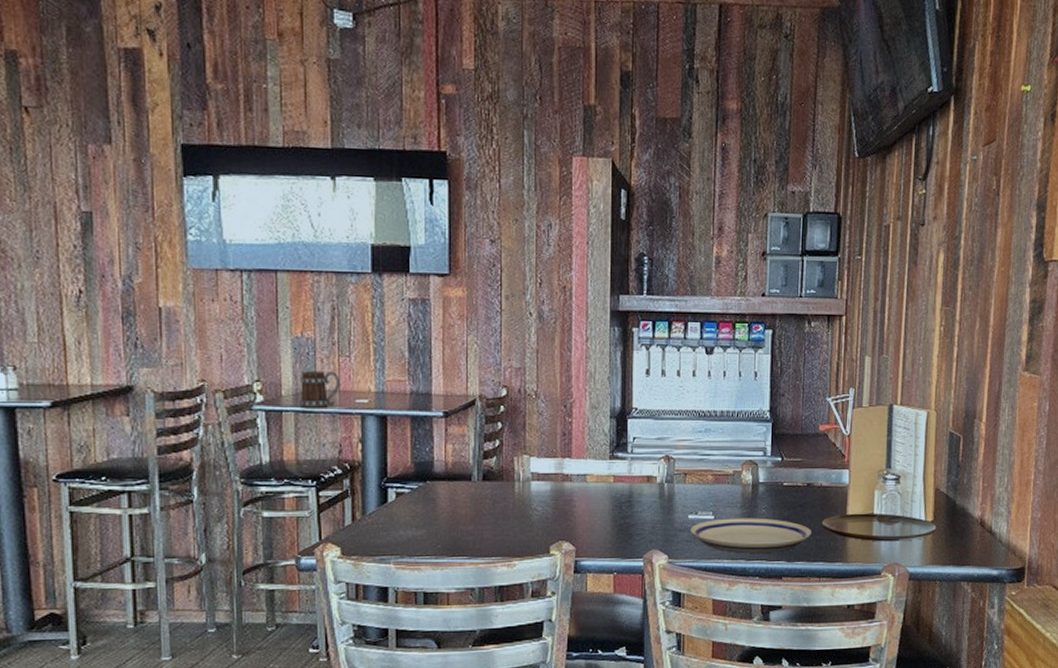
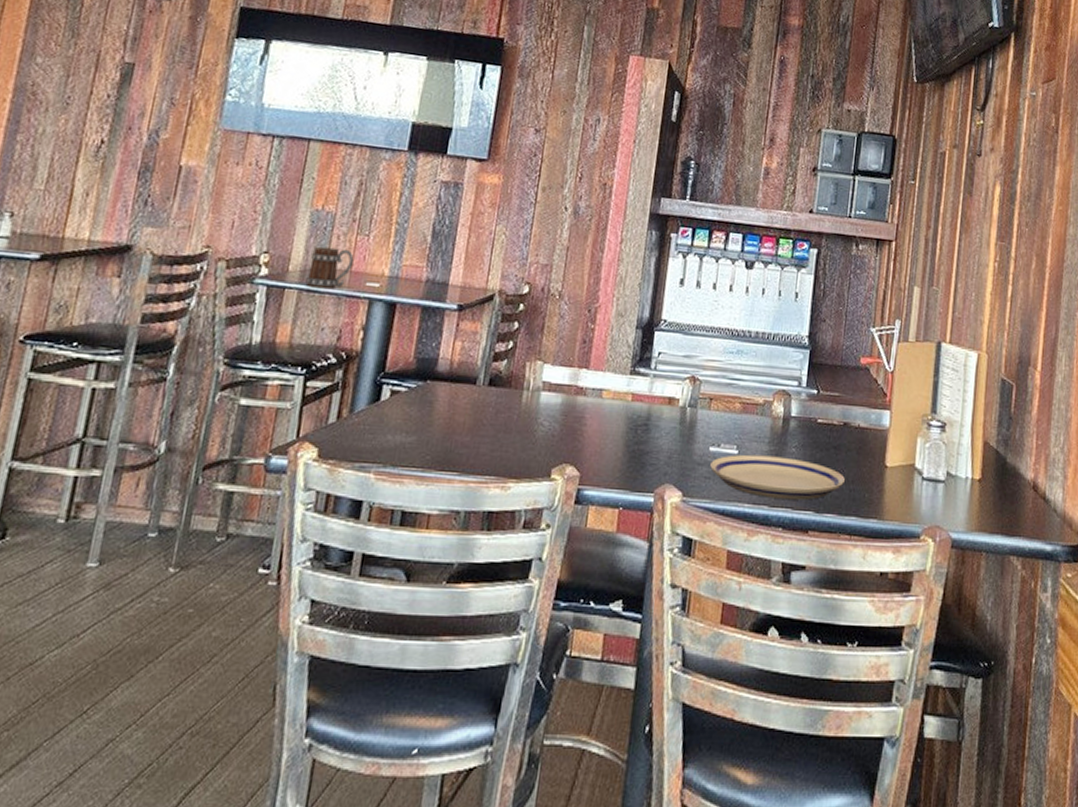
plate: present [821,513,937,542] -> none [857,461,984,501]

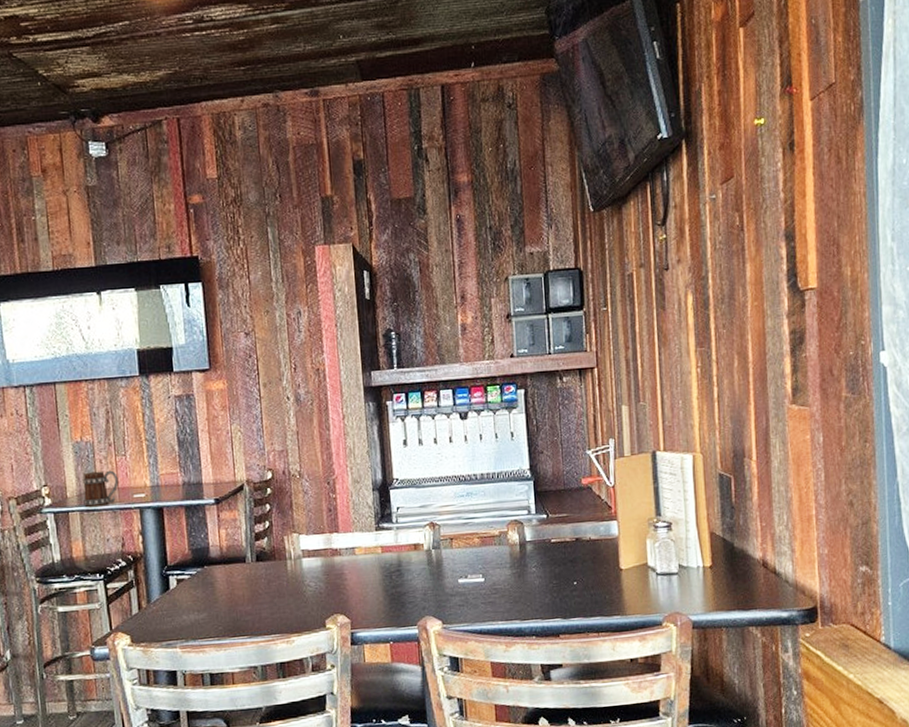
plate: present [710,454,845,500] -> none [462,576,585,614]

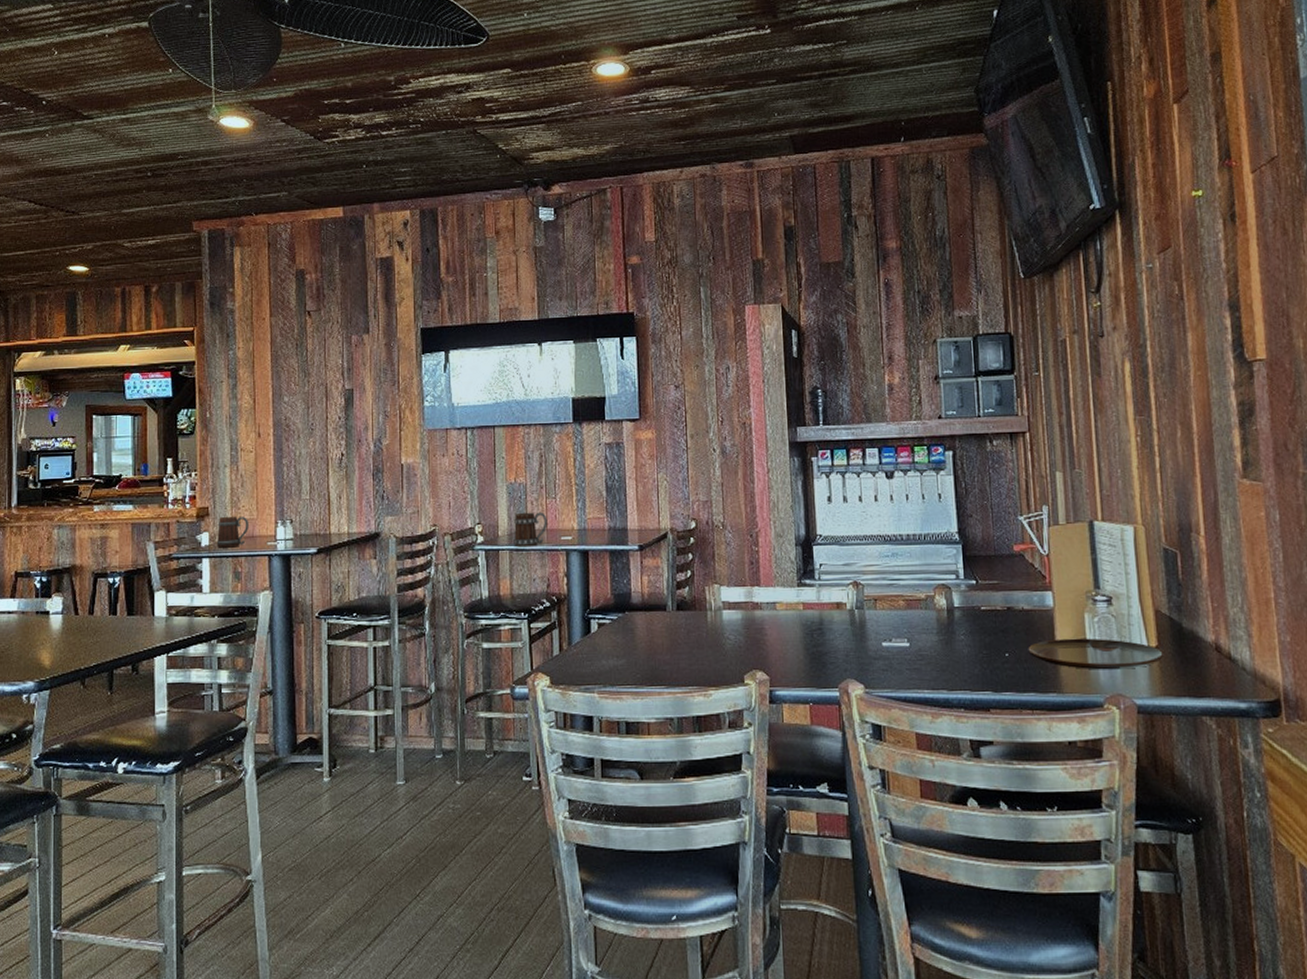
plate: none [594,562,716,592] -> present [1028,638,1163,670]

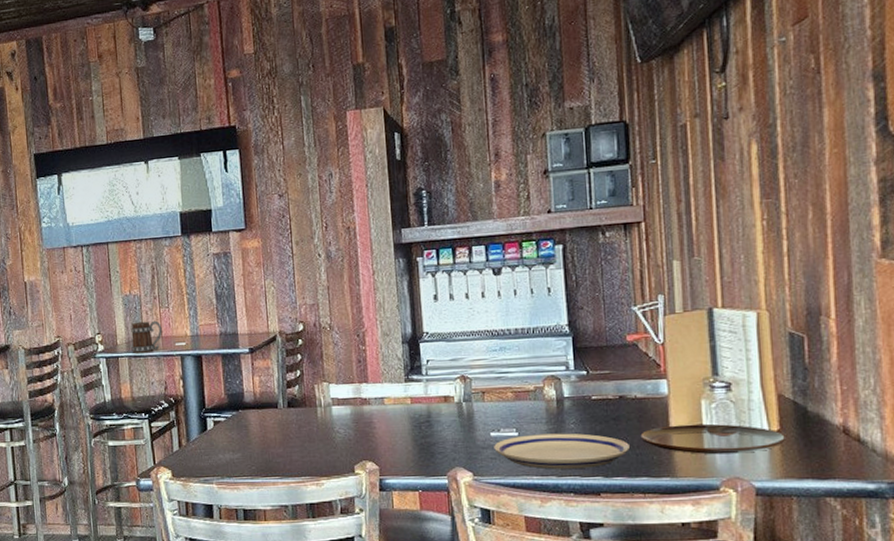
plate: none [885,644,1018,683] -> present [494,433,629,469]

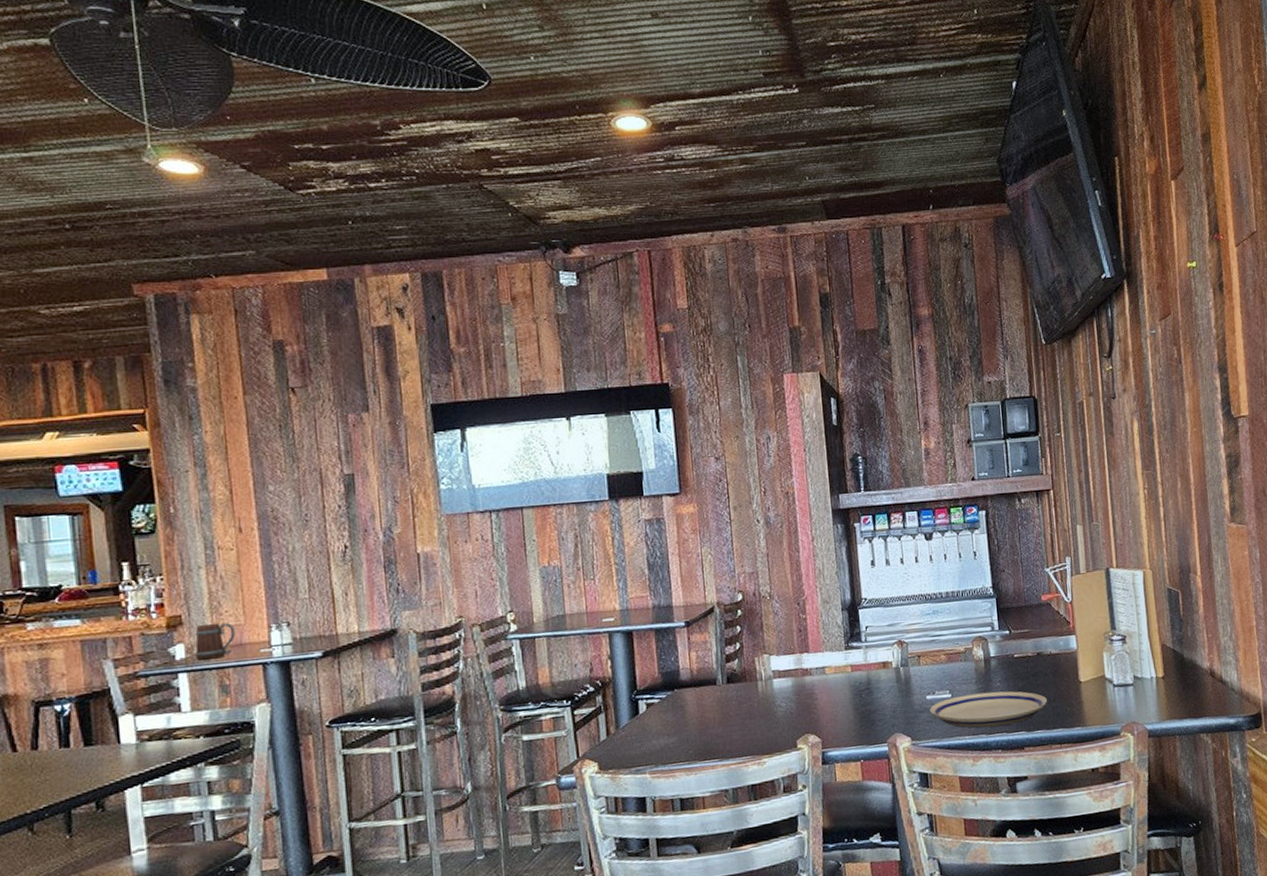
beer mug: present [131,320,162,354] -> none [550,594,587,634]
plate: present [640,423,785,455] -> none [1056,673,1168,703]

